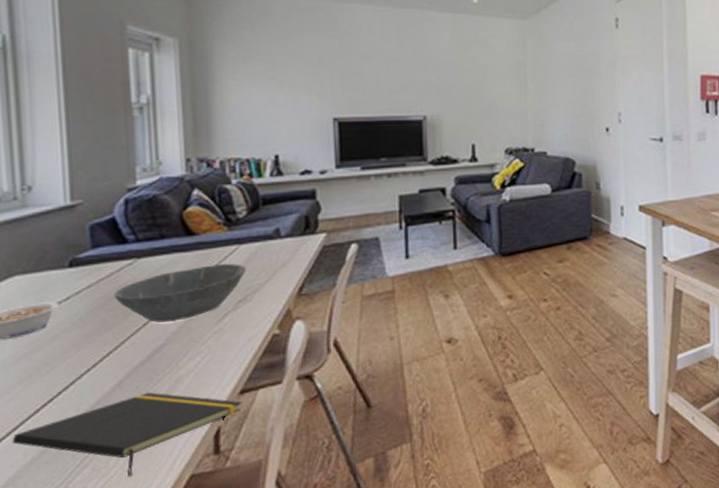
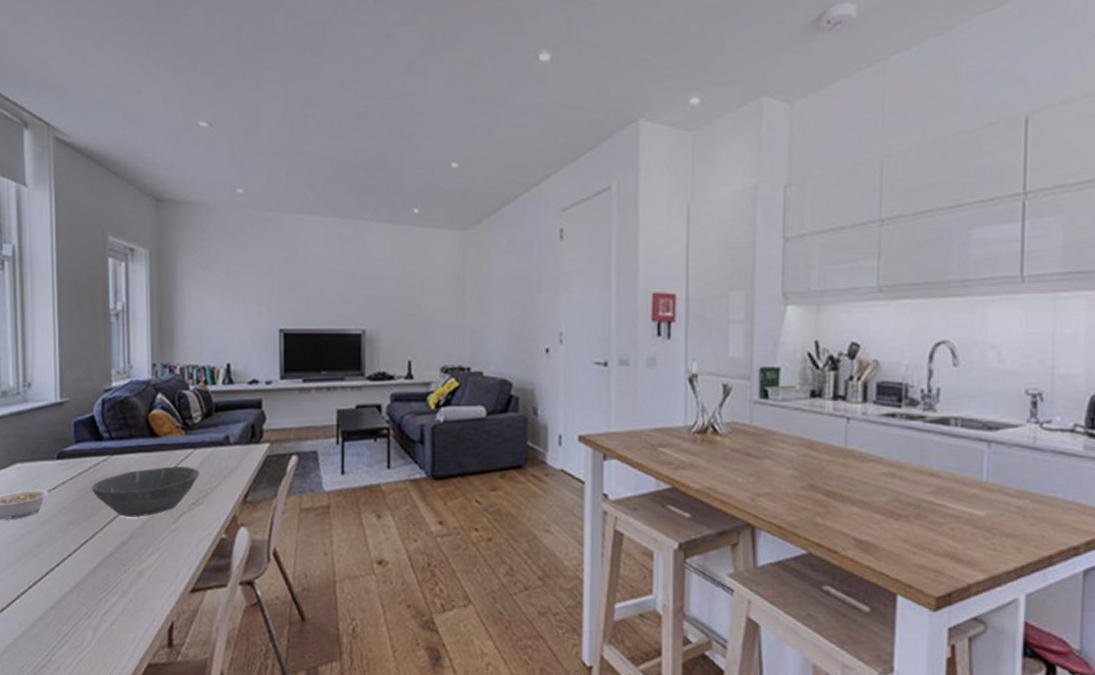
notepad: present [12,392,242,477] -> none [11,581,193,658]

